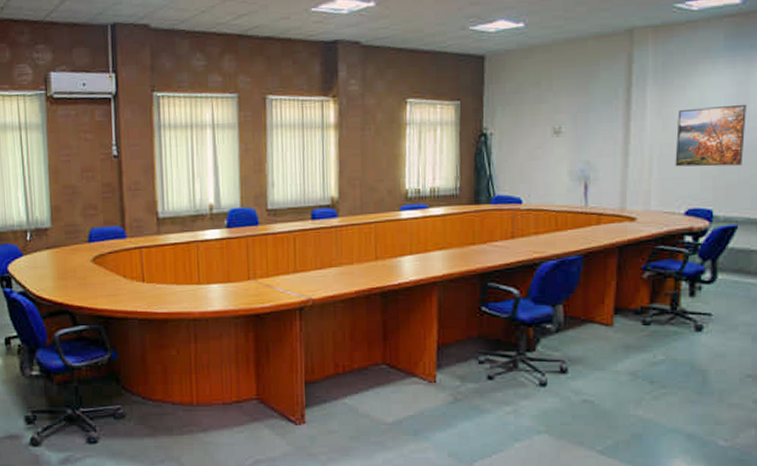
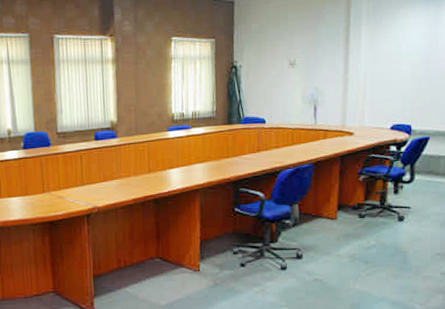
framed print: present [675,104,746,167] -> none [383,40,436,91]

